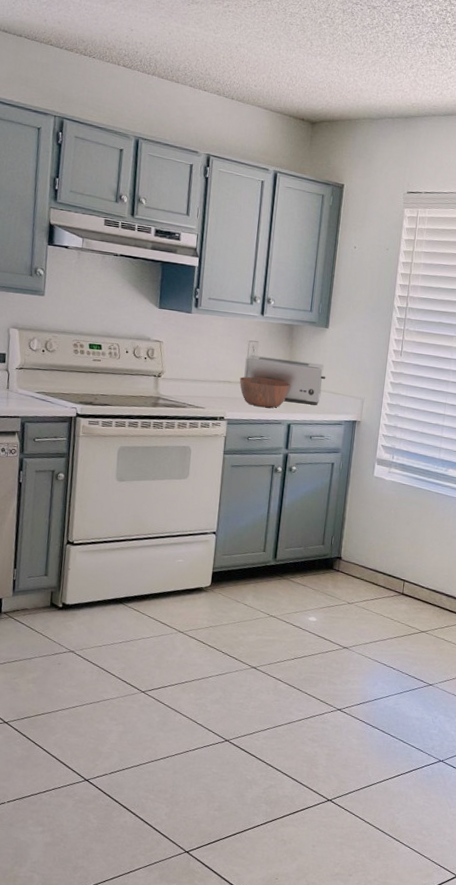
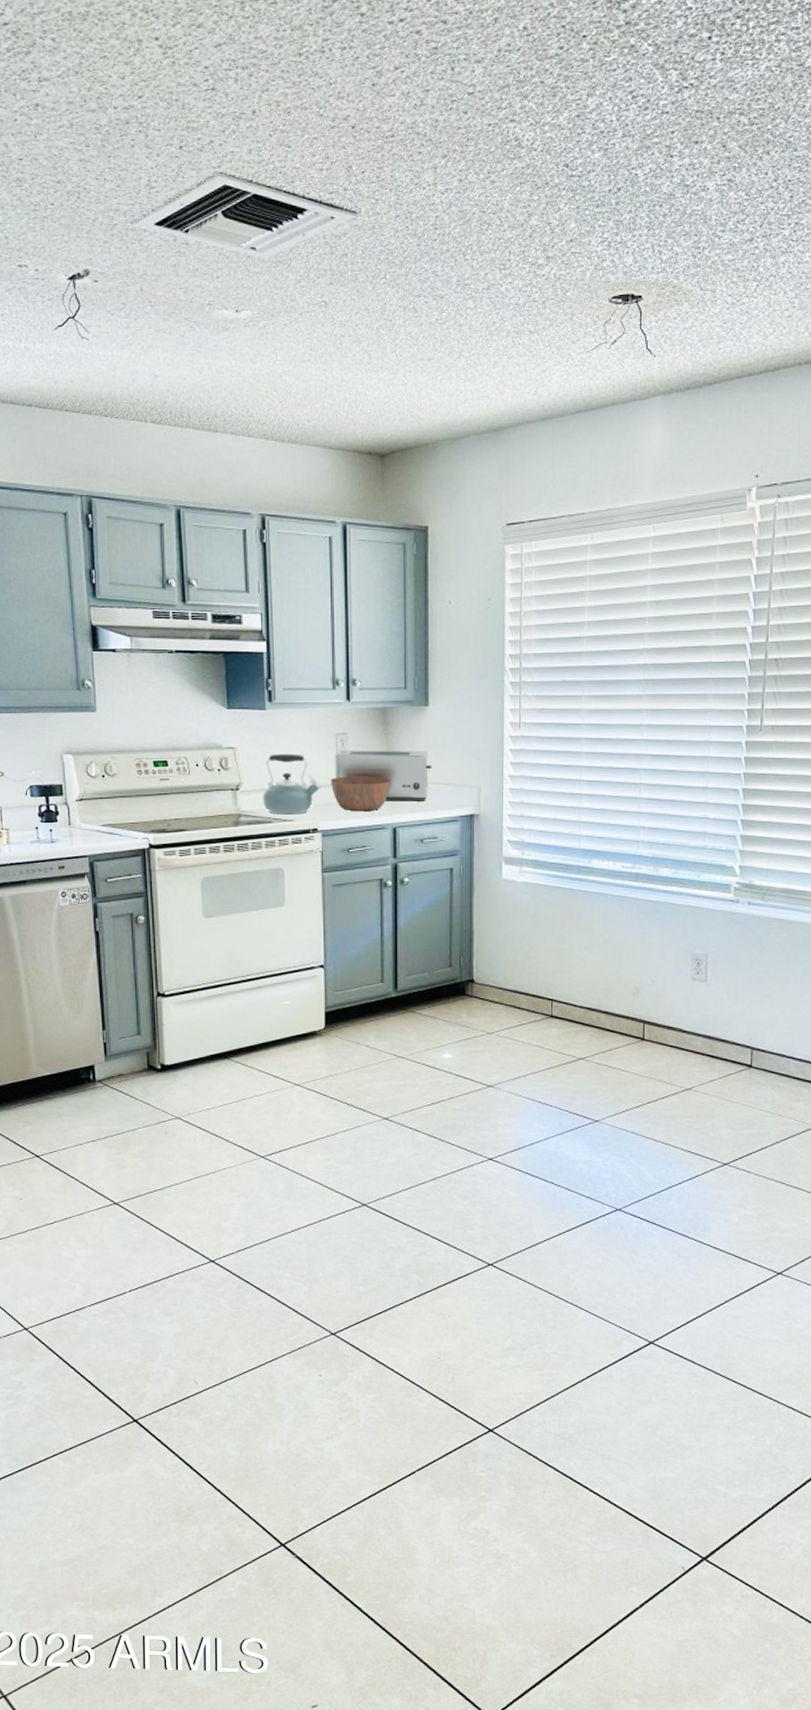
kettle: none [180,351,232,404] -> present [263,754,321,815]

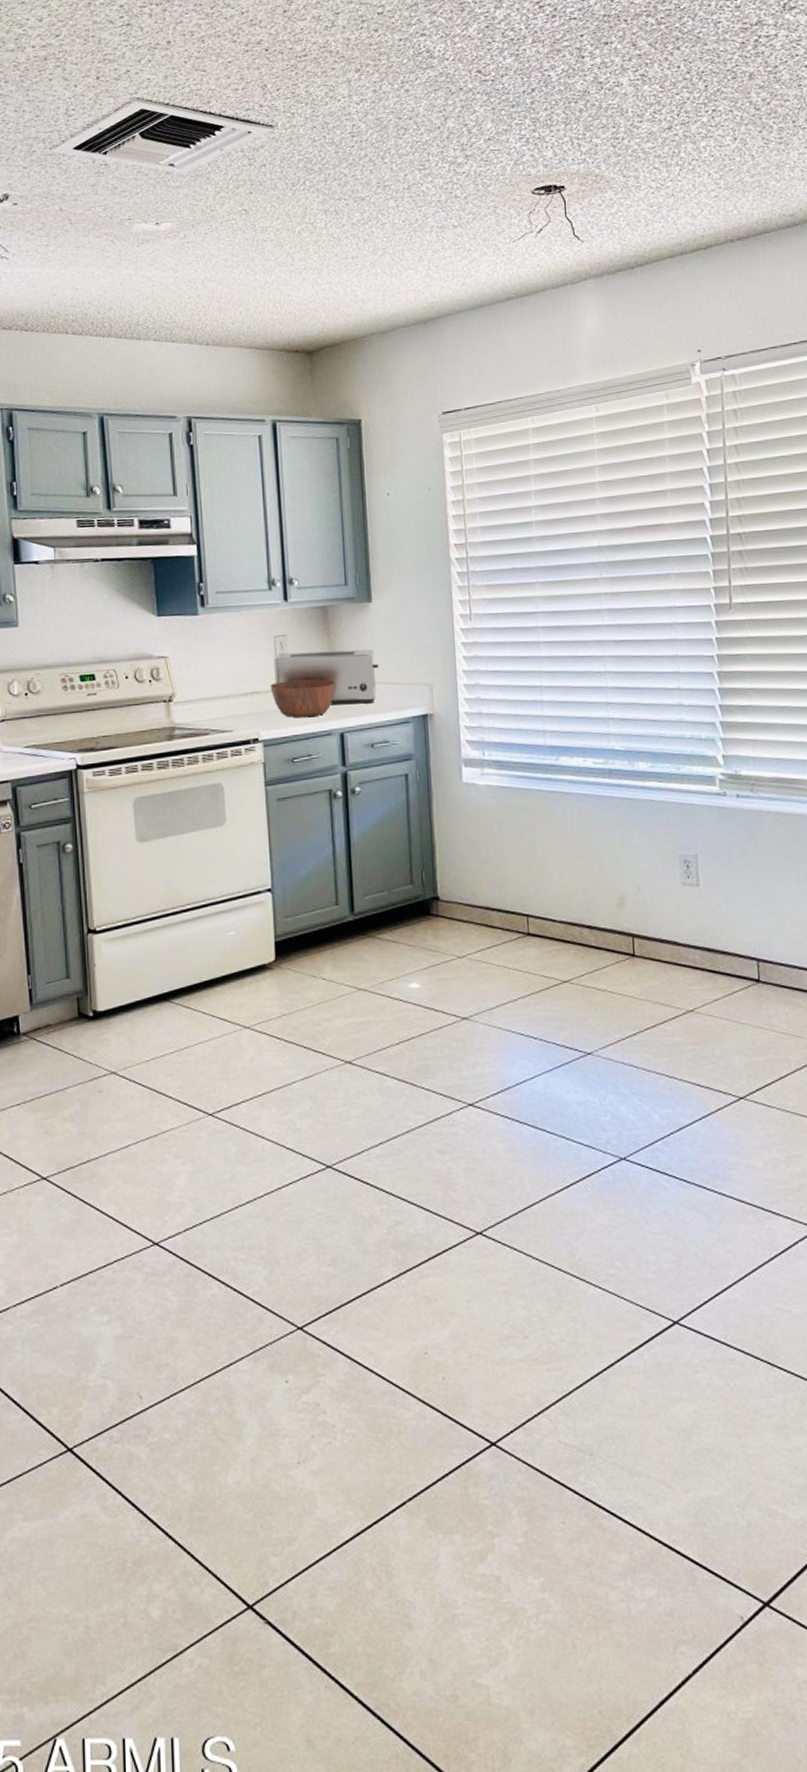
kettle: present [263,754,321,815] -> none [198,660,261,726]

